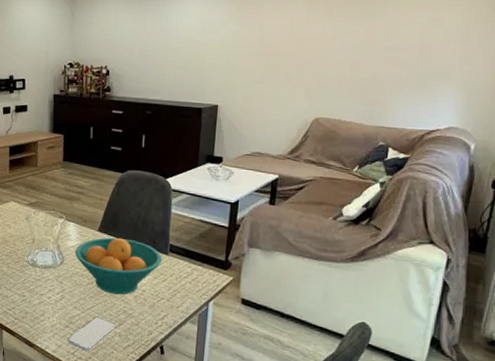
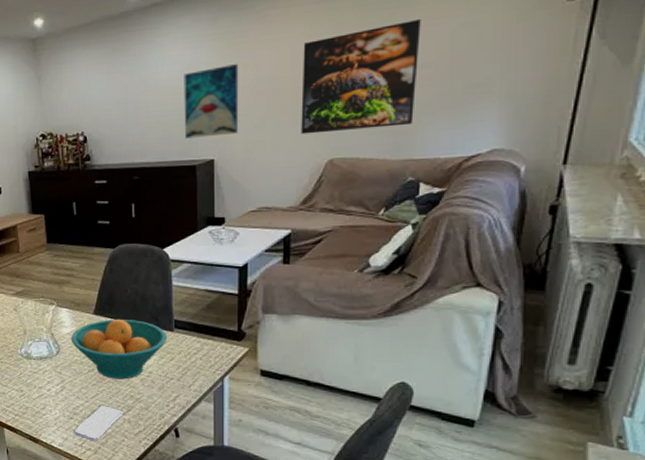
wall art: none [195,25,246,85] -> present [184,64,239,139]
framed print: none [294,9,398,97] -> present [301,18,421,135]

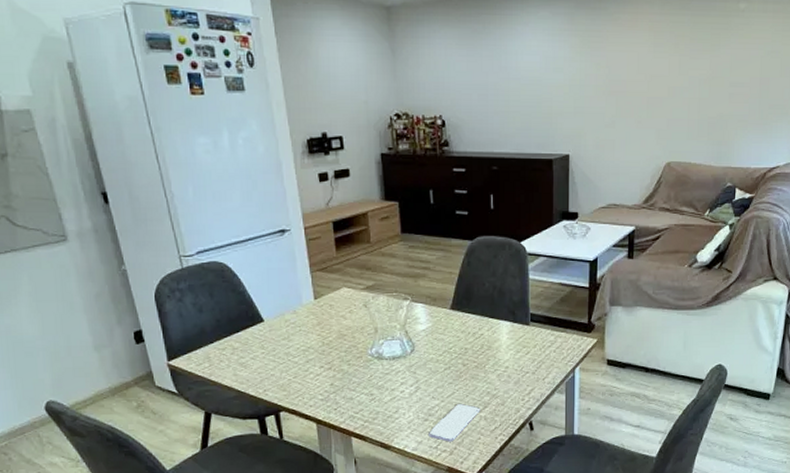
fruit bowl: present [71,319,168,380] -> none [426,313,524,376]
wall art: present [184,64,239,139] -> none [542,62,593,132]
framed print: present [301,18,421,135] -> none [645,41,740,137]

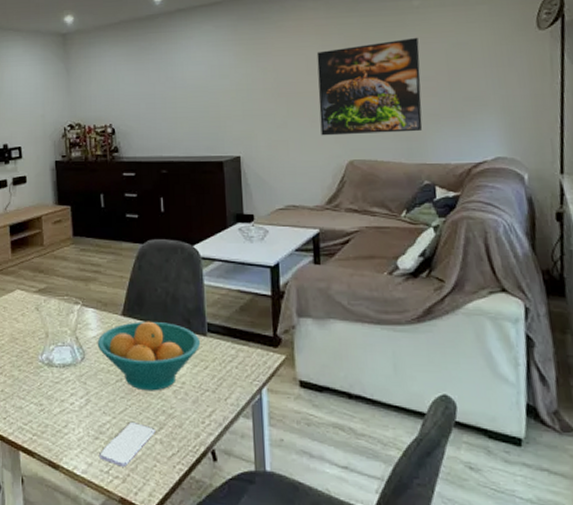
fruit bowl: none [426,313,524,376] -> present [97,321,201,391]
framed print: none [645,41,740,137] -> present [316,37,423,136]

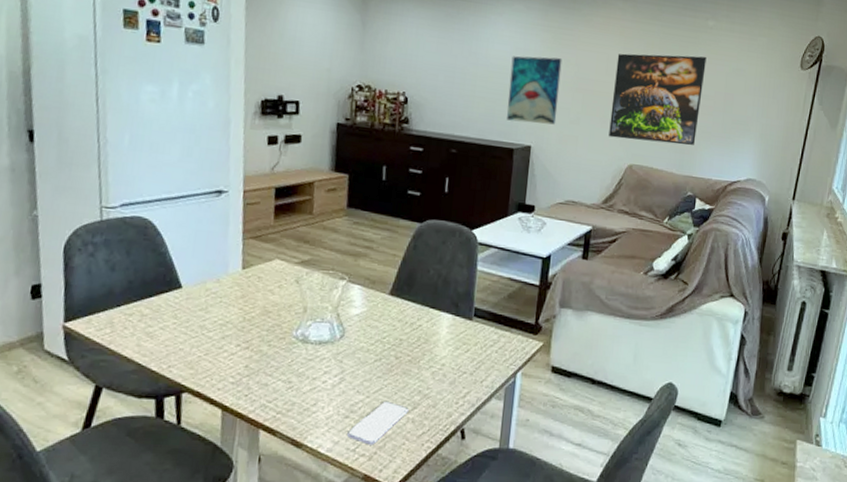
fruit bowl: present [97,321,201,391] -> none [359,302,466,372]
wall art: none [208,68,263,135] -> present [507,56,562,125]

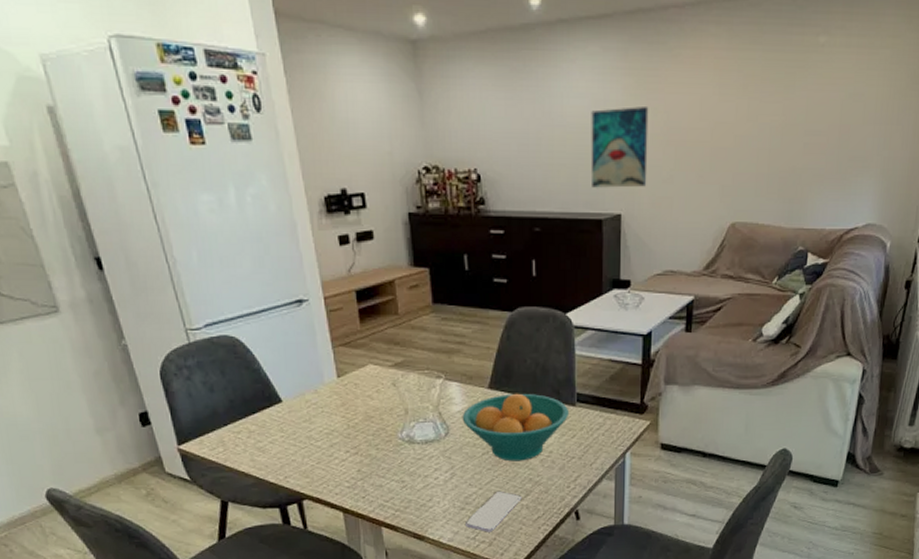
fruit bowl: none [359,302,466,372] -> present [462,393,570,462]
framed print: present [608,53,707,146] -> none [707,82,818,194]

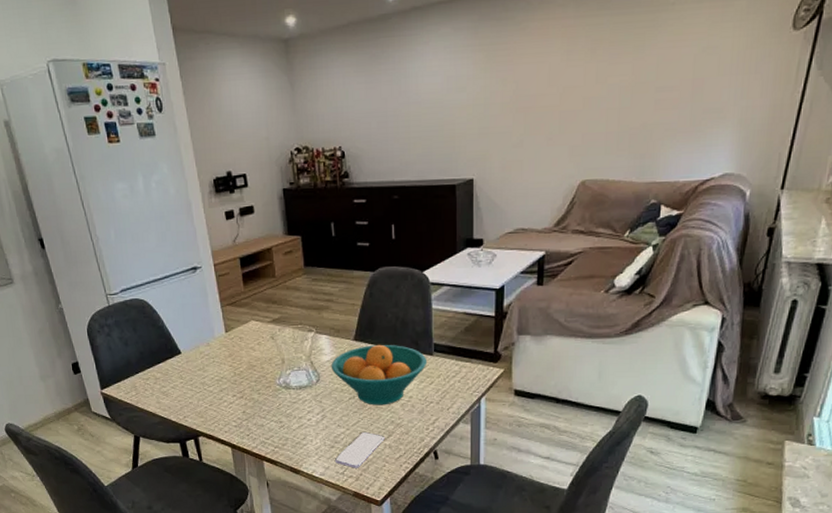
wall art: present [590,107,649,188] -> none [444,78,498,156]

